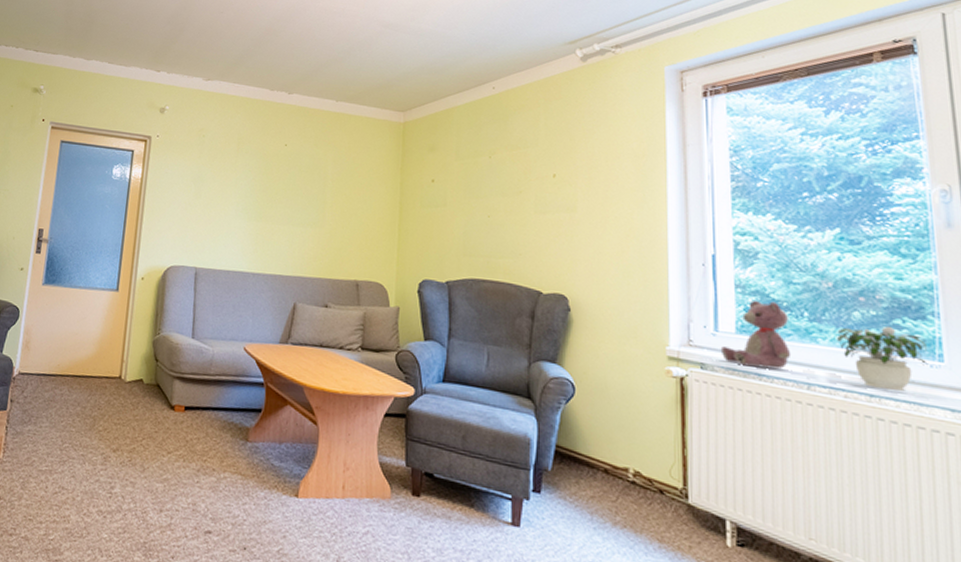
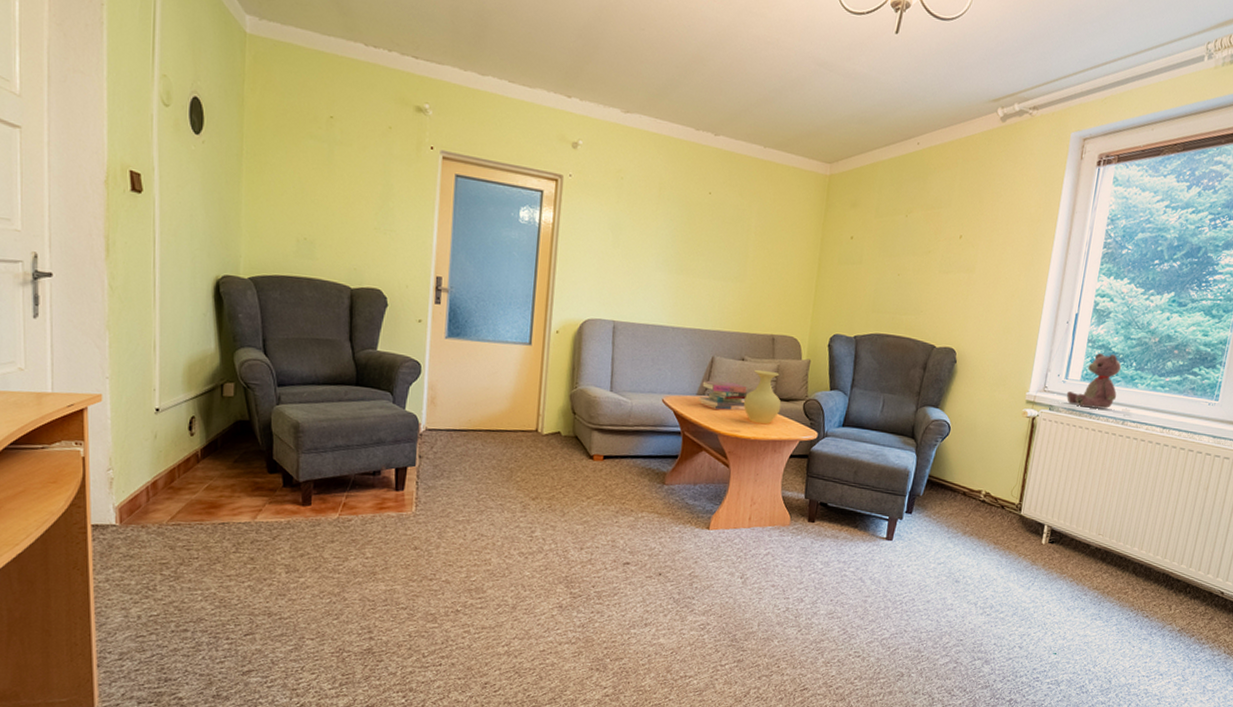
books: none [280,328,333,361] -> present [698,380,747,411]
vase: none [329,316,371,378] -> present [743,369,781,425]
potted flower: present [837,325,928,392] -> none [1151,373,1211,424]

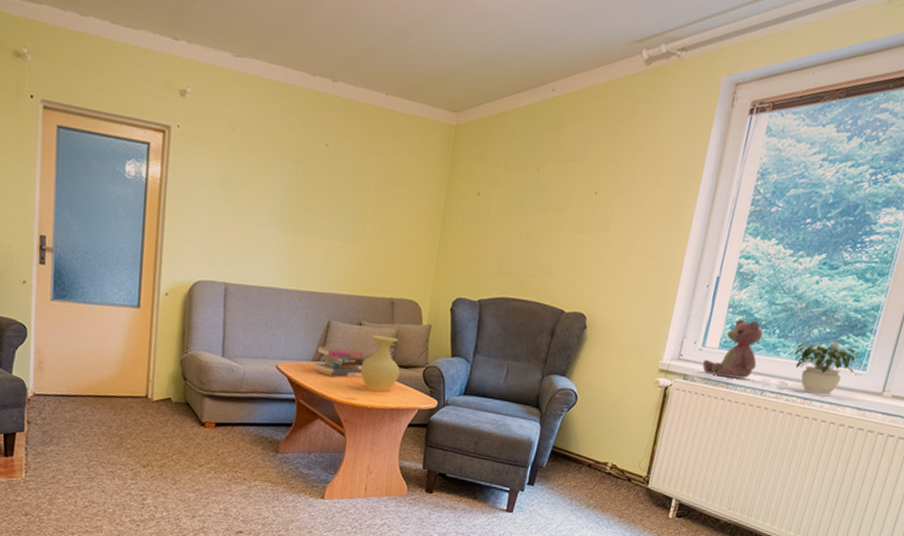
potted flower: none [1151,373,1211,424] -> present [794,341,859,395]

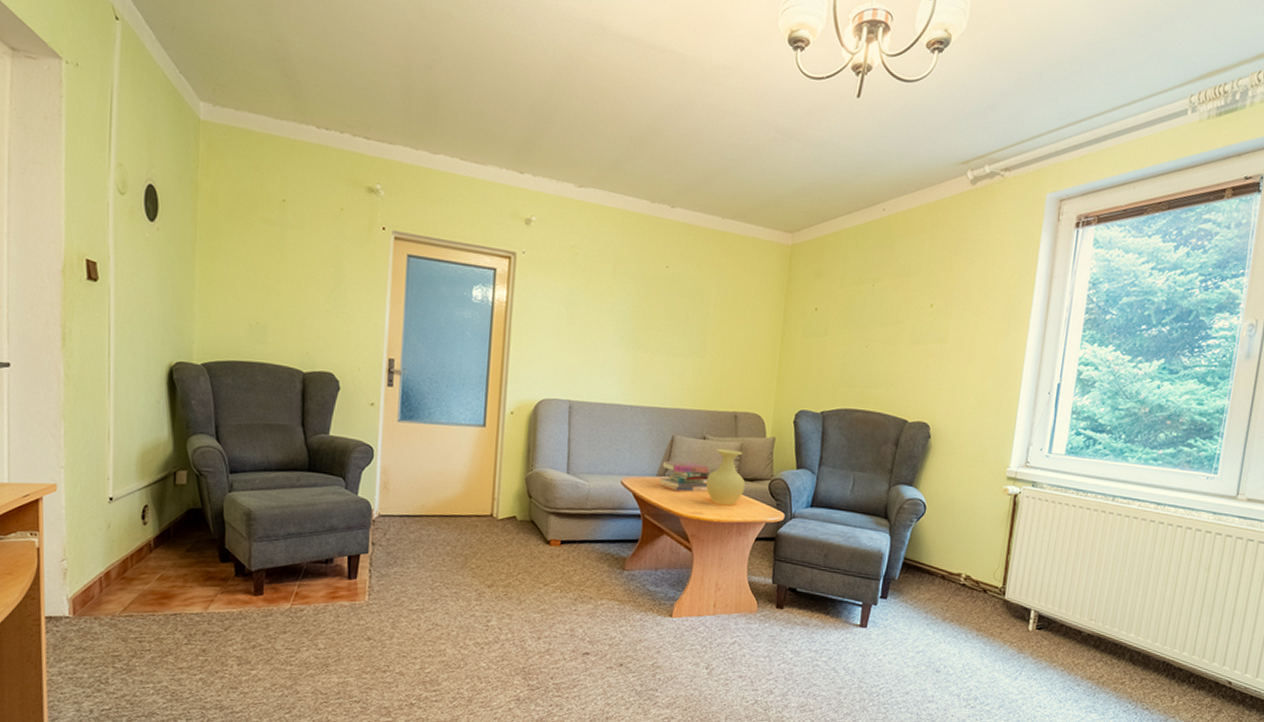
teddy bear: present [702,319,763,379] -> none [1050,425,1109,485]
potted flower: present [794,341,859,395] -> none [1143,445,1209,500]

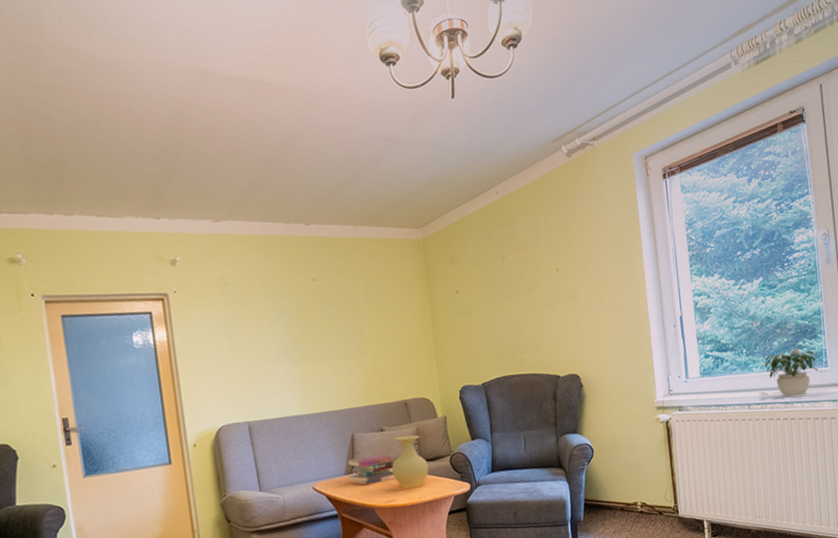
potted flower: none [1143,445,1209,500] -> present [764,347,819,397]

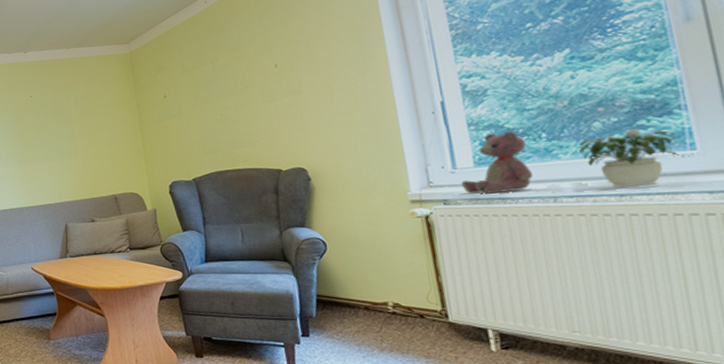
books: present [347,454,395,485] -> none [61,242,106,268]
vase: present [391,435,429,490] -> none [102,225,140,274]
teddy bear: none [691,345,737,401] -> present [460,130,534,194]

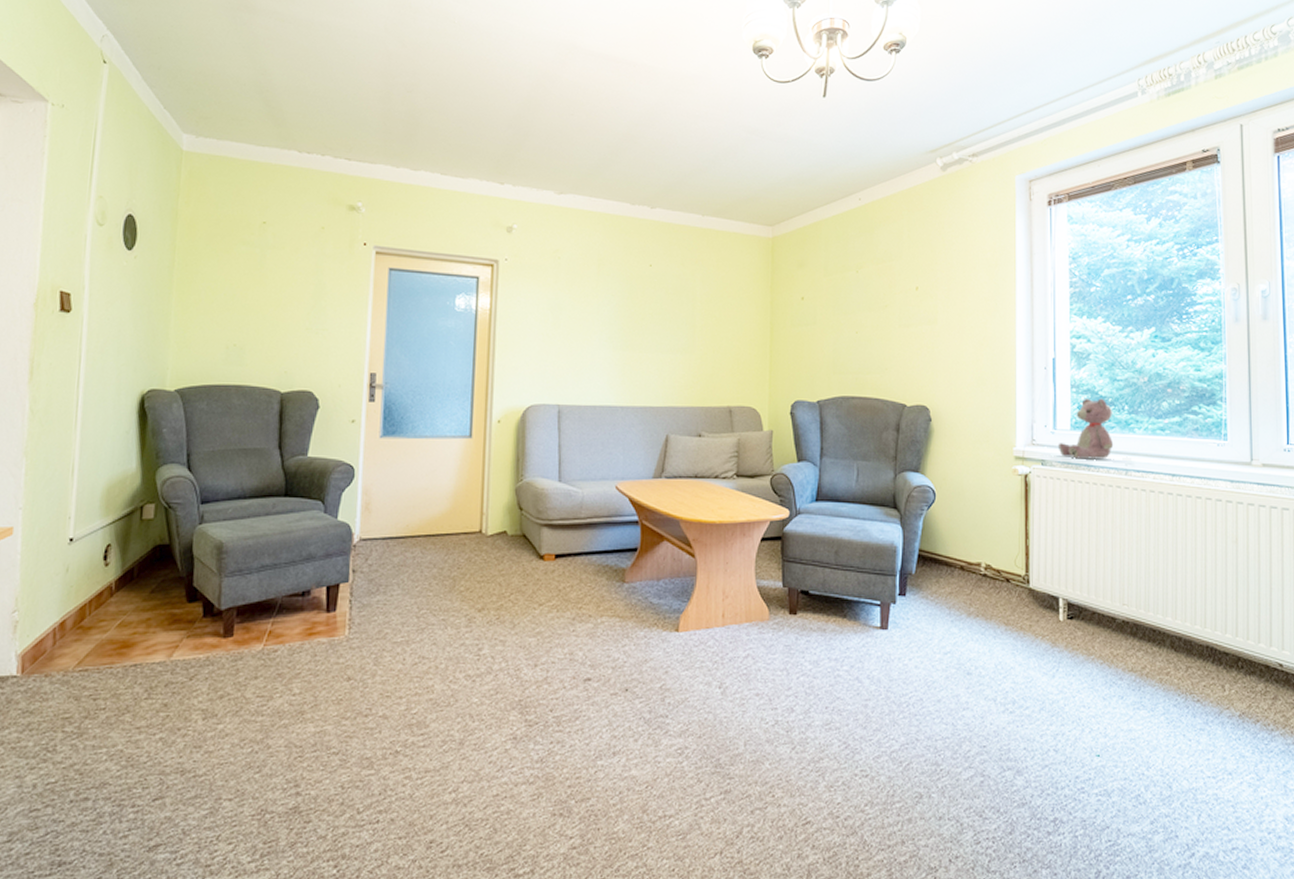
potted flower: present [578,128,679,188] -> none [1149,412,1216,470]

